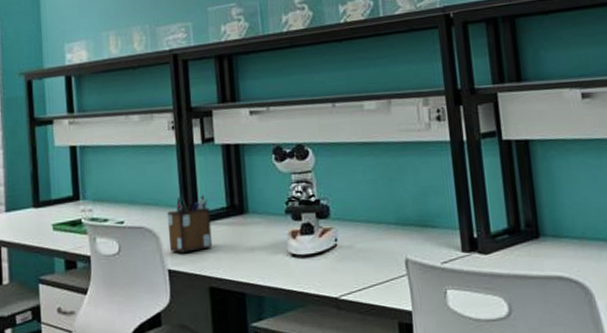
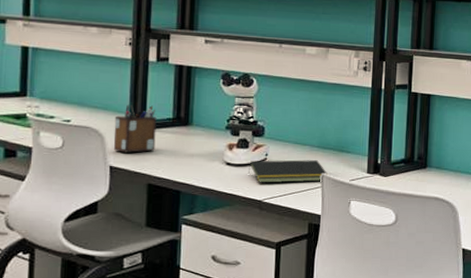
notepad: none [317,241,415,276] -> present [247,160,330,183]

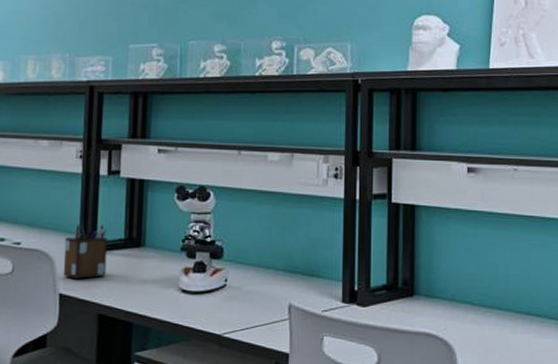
notepad: present [247,160,330,183] -> none [205,286,298,314]

